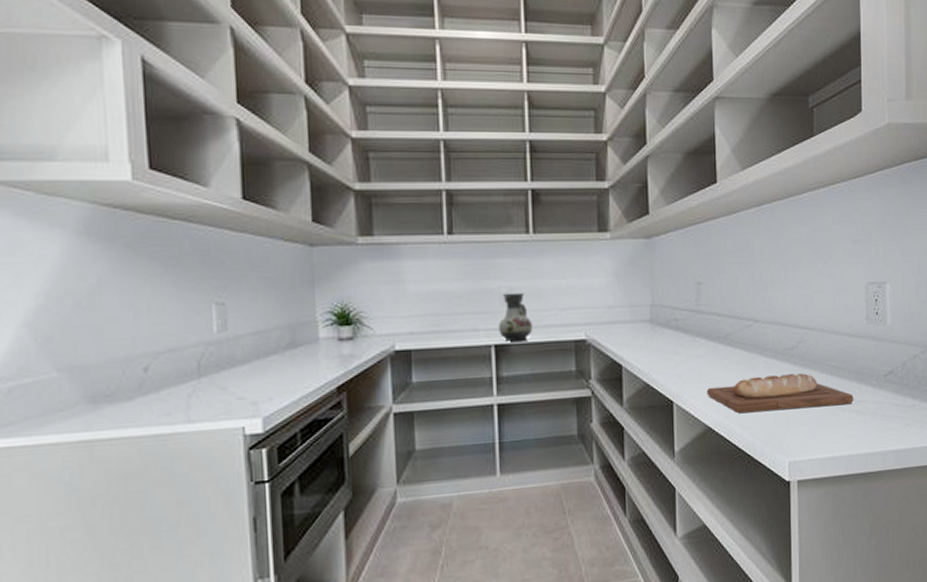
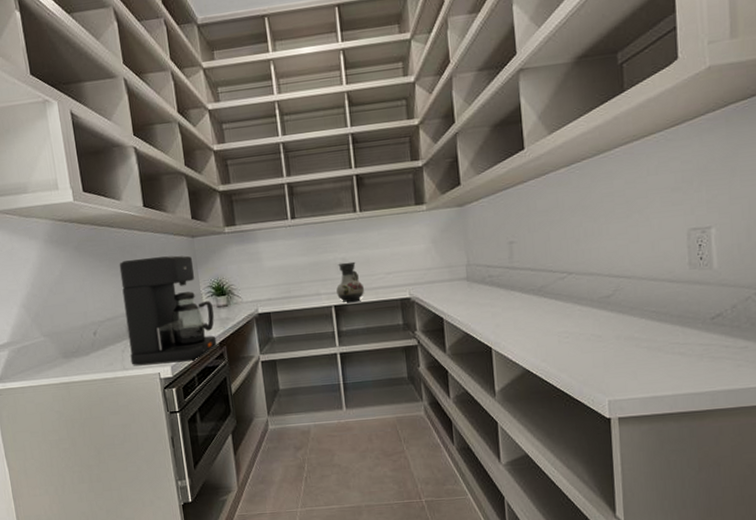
coffee maker: none [196,268,334,416] -> present [119,255,217,365]
bread loaf: present [706,373,854,413] -> none [523,319,677,357]

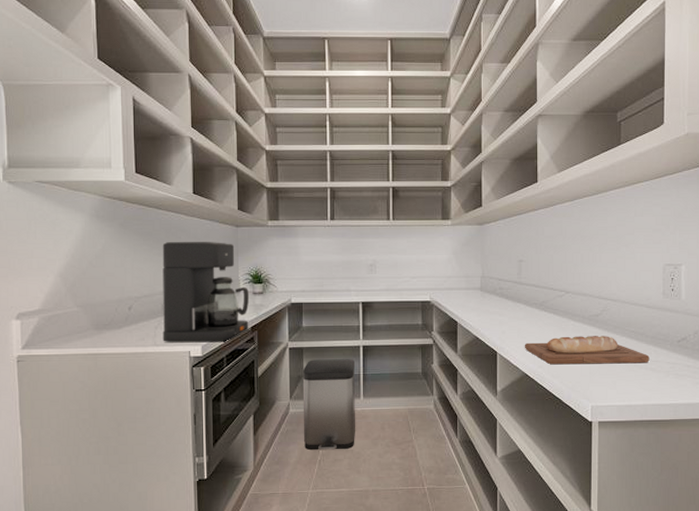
pedal bin: none [278,368,341,467] -> present [302,359,356,450]
jug: present [336,261,365,302] -> none [365,264,391,300]
bread loaf: none [523,319,677,357] -> present [524,336,650,364]

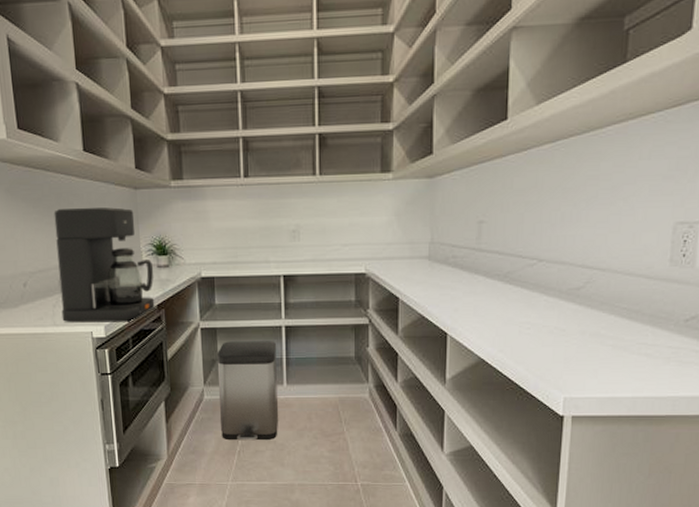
bread loaf: present [524,336,650,364] -> none [481,314,645,348]

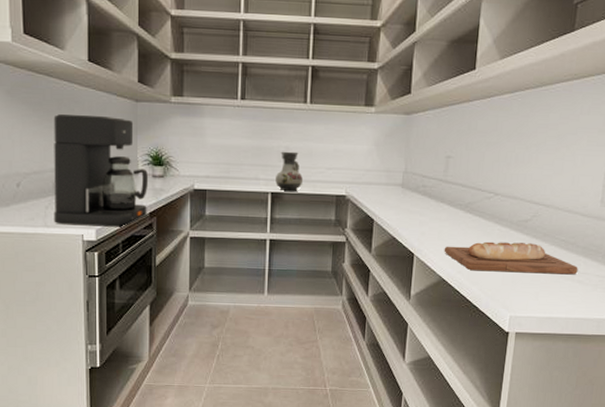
pedal bin: present [216,341,279,441] -> none [202,251,261,346]
jug: none [287,229,318,272] -> present [275,151,304,191]
bread loaf: none [481,314,645,348] -> present [444,241,578,275]

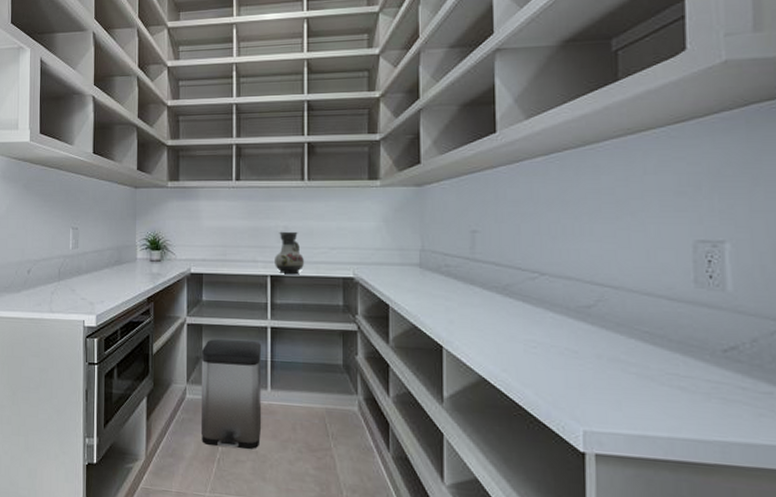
coffee maker: present [53,114,149,226] -> none [58,204,147,312]
pedal bin: none [202,251,261,346] -> present [201,339,262,449]
bread loaf: present [444,241,578,275] -> none [481,332,676,379]

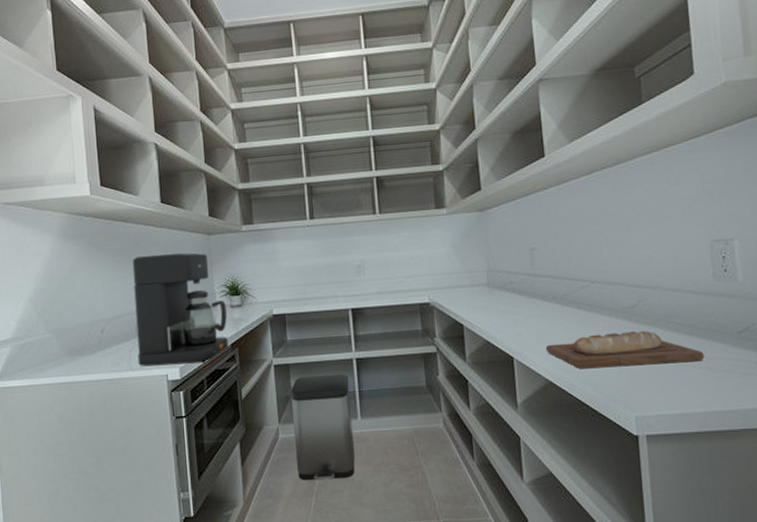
coffee maker: none [58,204,147,312] -> present [132,253,229,366]
jug: present [275,231,305,274] -> none [354,264,383,306]
bread loaf: none [481,332,676,379] -> present [545,331,705,368]

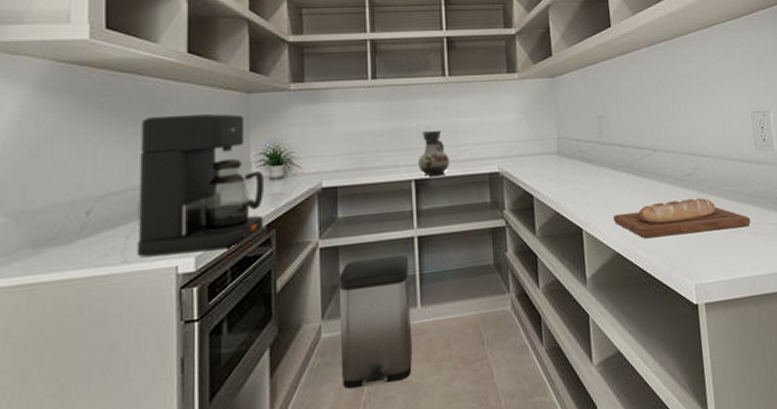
jug: none [354,264,383,306] -> present [418,130,450,176]

